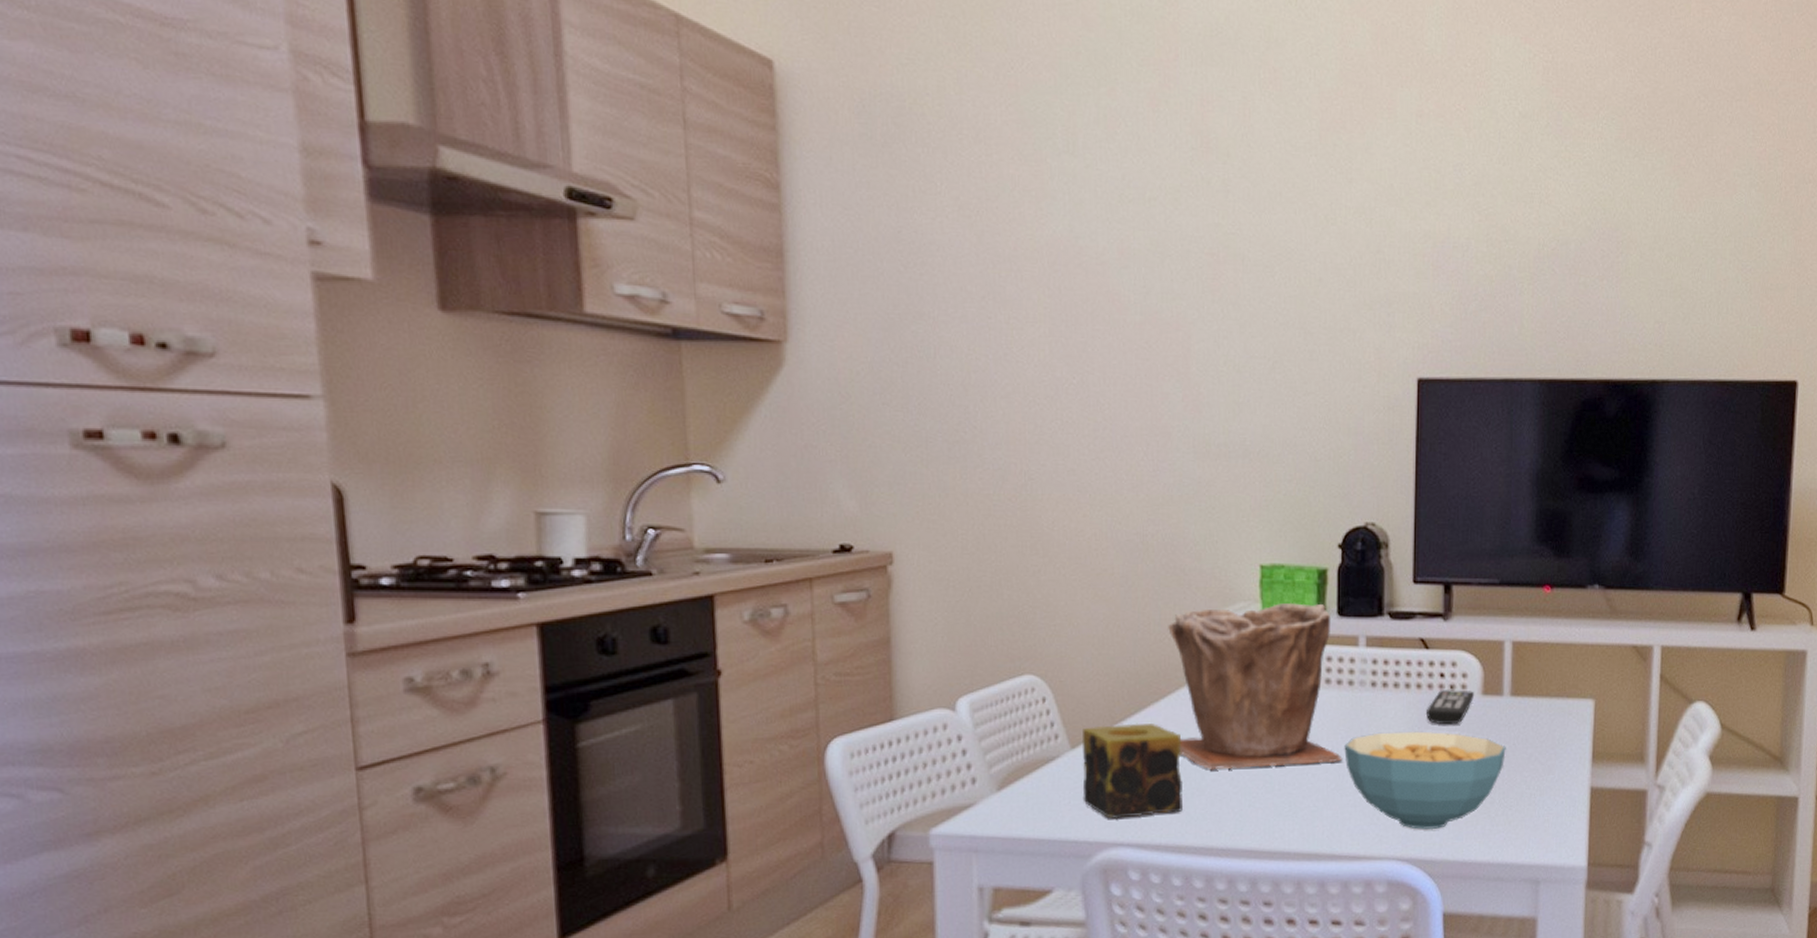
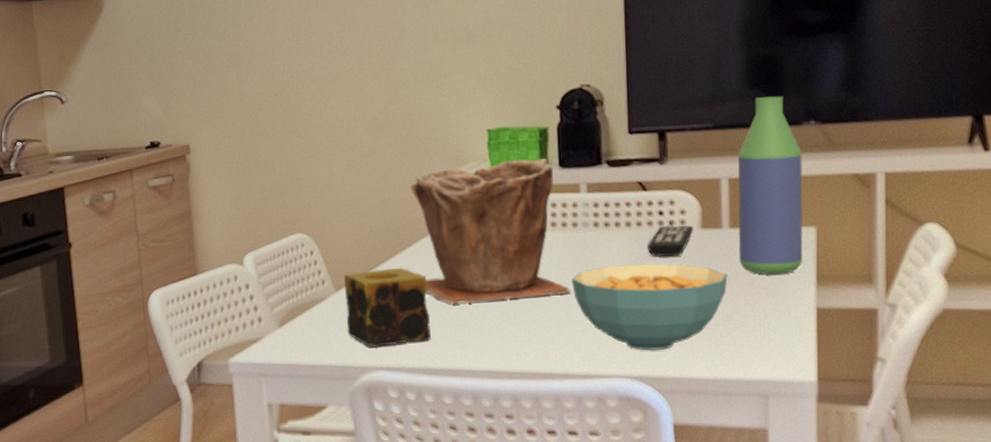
bottle: none [1518,555,1585,749] -> present [737,96,803,275]

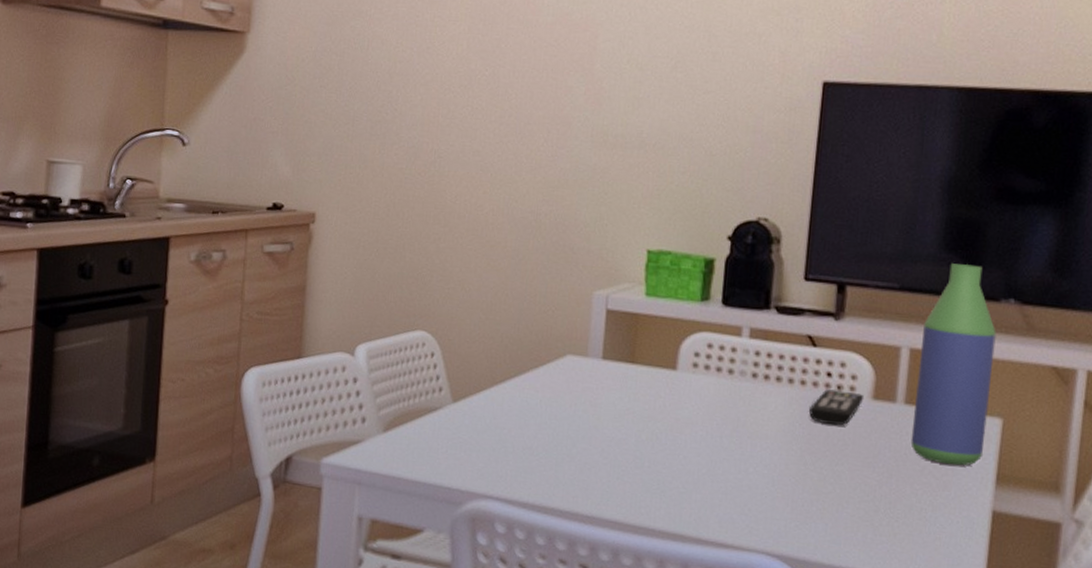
candle: present [343,268,431,347] -> none [459,384,557,475]
plant pot: present [410,158,571,305] -> none [553,286,717,448]
cereal bowl: present [571,263,728,351] -> none [718,424,896,530]

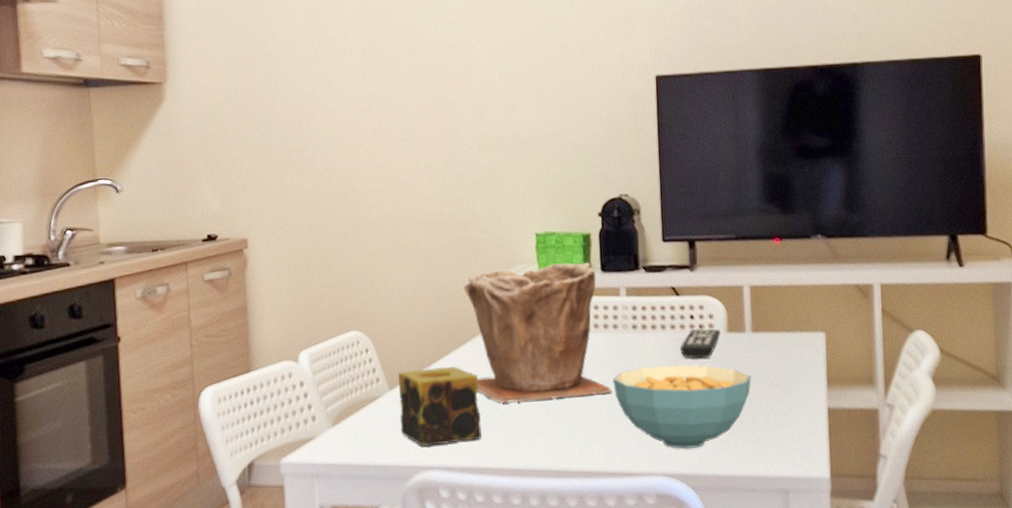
candle: none [459,384,557,475] -> present [398,366,482,447]
plant pot: none [553,286,717,448] -> present [463,262,612,404]
cereal bowl: none [718,424,896,530] -> present [613,365,751,449]
bottle: present [910,263,996,466] -> none [758,211,815,377]

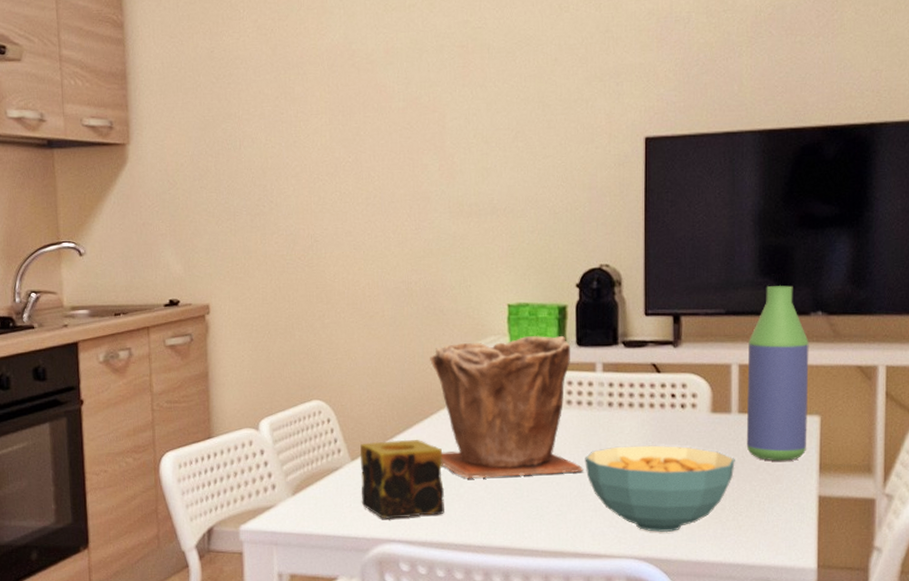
remote control: present [680,328,721,359] -> none [658,407,705,440]
bottle: none [758,211,815,377] -> present [746,285,809,461]

